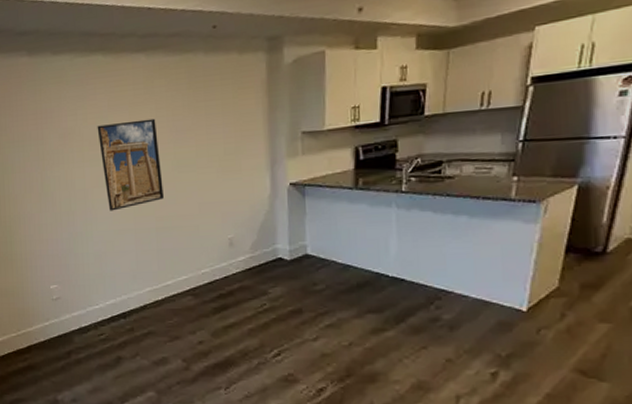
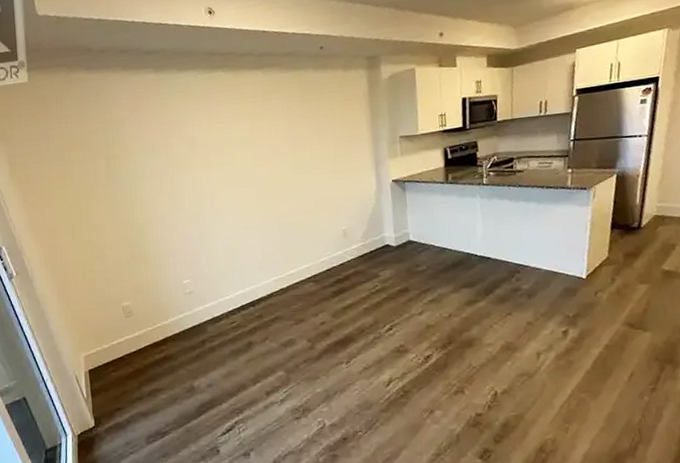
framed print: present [97,118,164,211] -> none [221,127,284,210]

